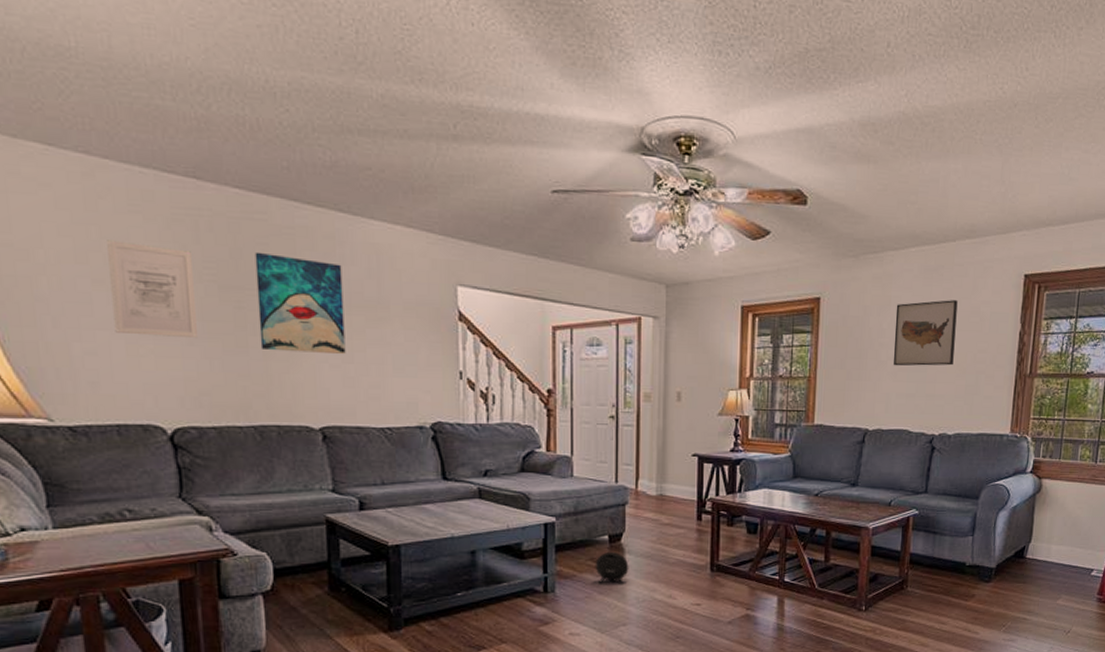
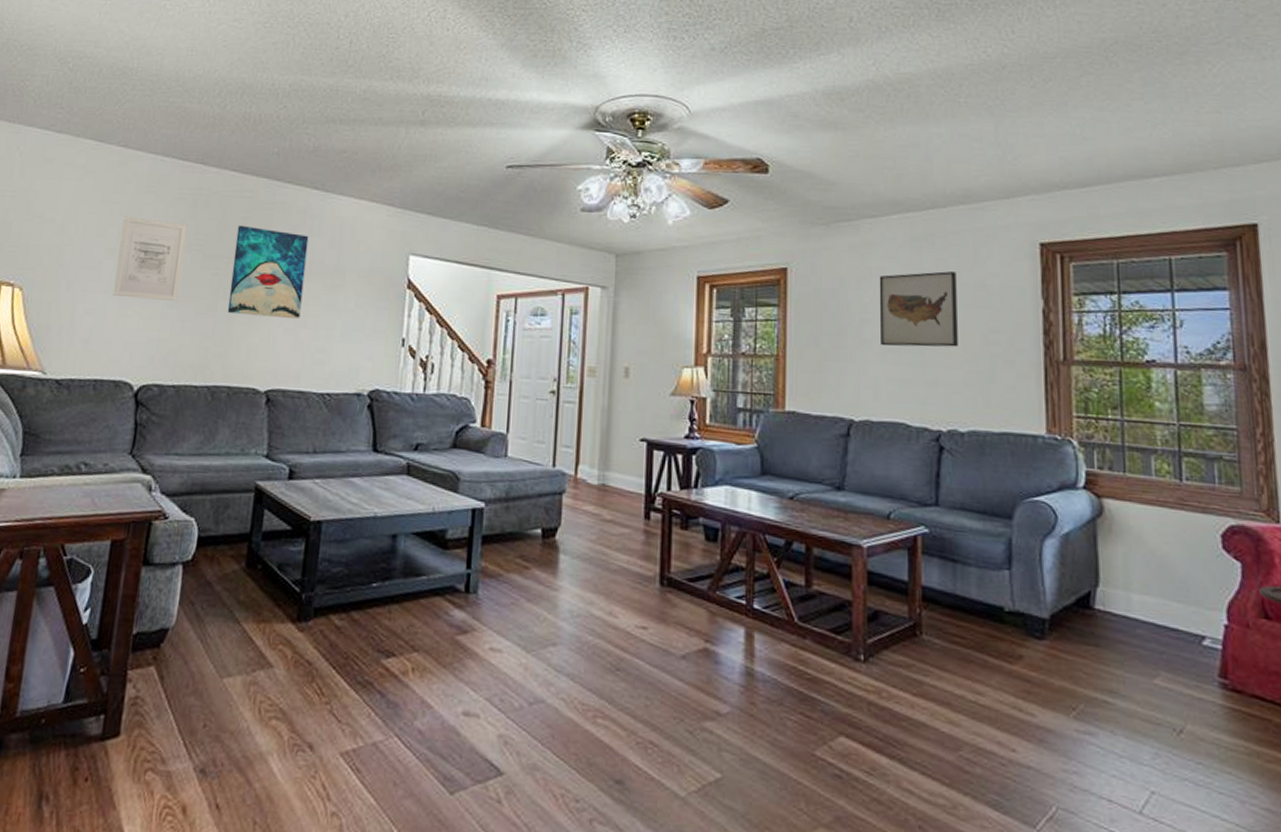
speaker: present [595,551,629,584] -> none [524,548,563,591]

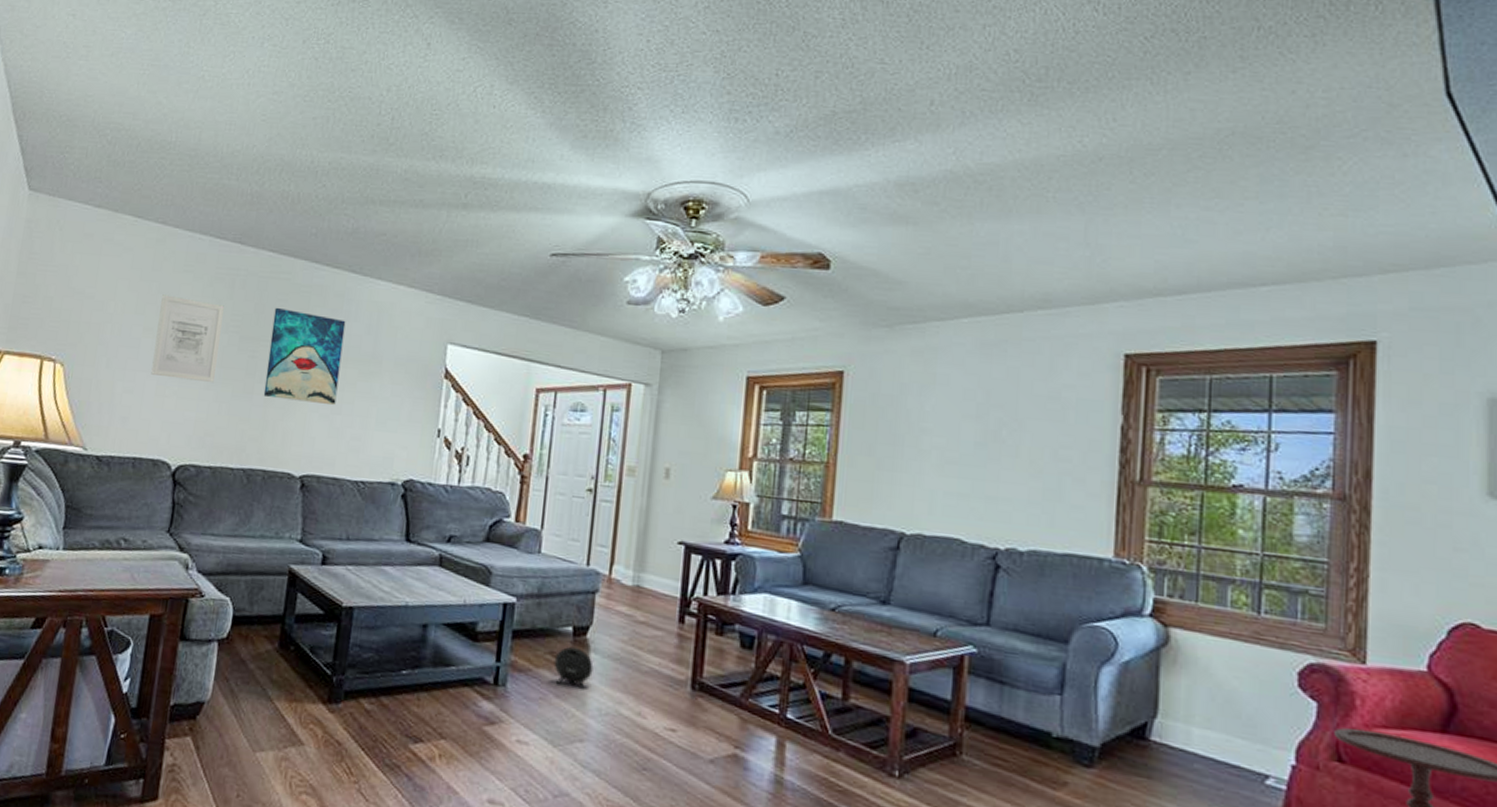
speaker: none [524,548,563,591] -> present [553,646,594,689]
wall art: present [879,271,958,347] -> none [939,381,1028,462]

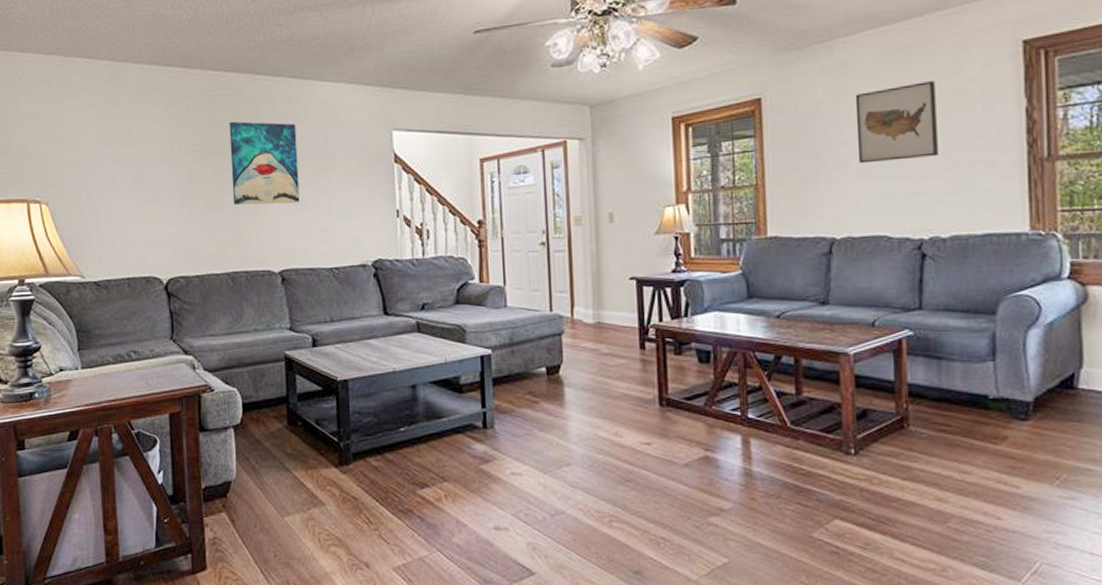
wall art: present [151,294,224,384] -> none [125,126,186,202]
speaker: present [553,646,594,689] -> none [533,384,570,420]
wall art: none [939,381,1028,462] -> present [855,81,938,164]

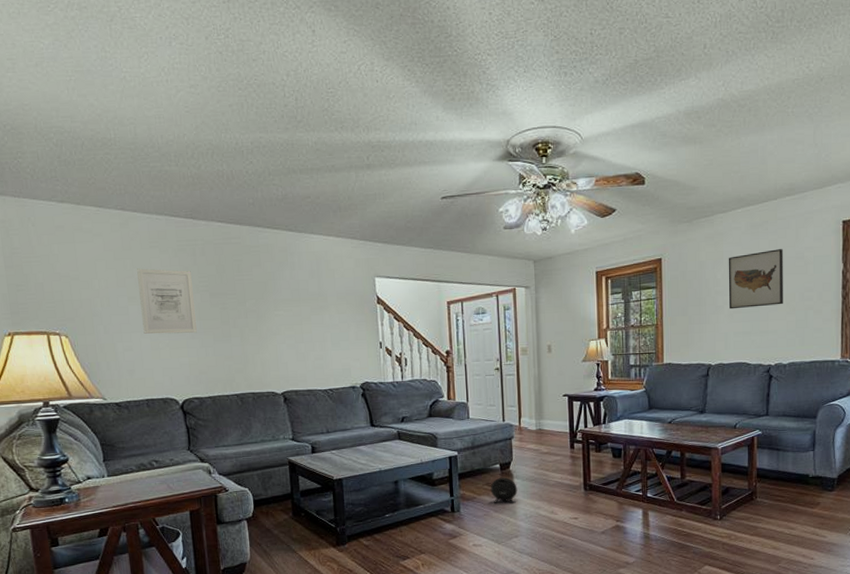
wall art: none [125,126,186,202] -> present [137,268,197,334]
wall art: present [229,121,300,205] -> none [233,266,298,338]
speaker: none [533,384,570,420] -> present [490,477,518,504]

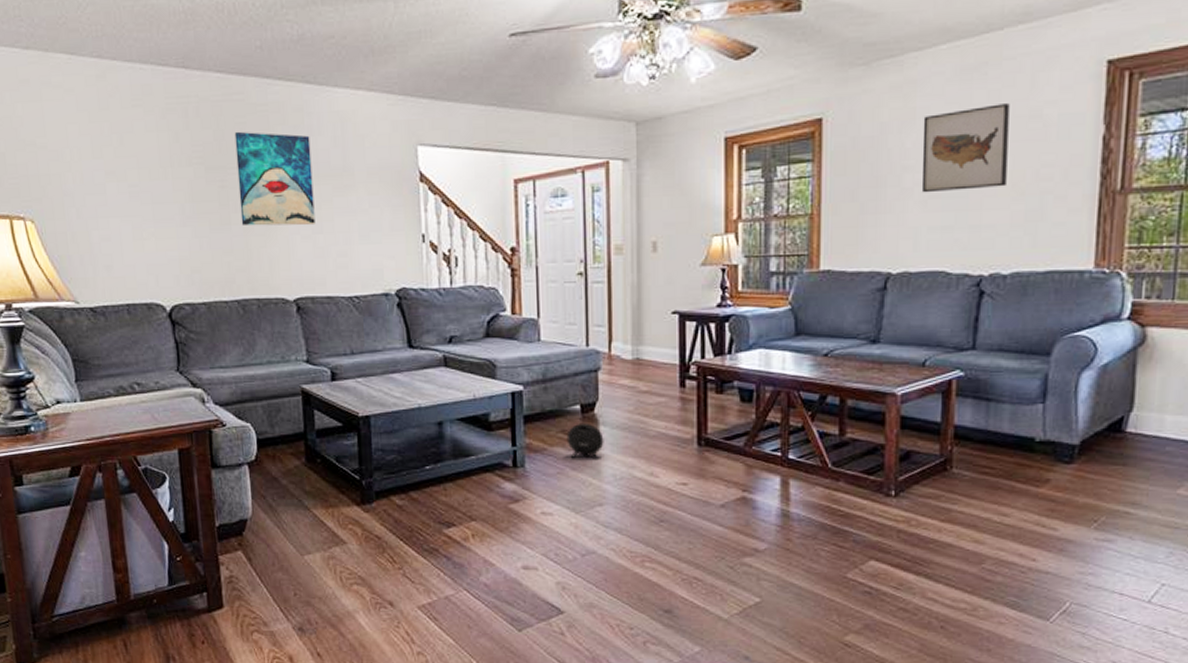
wall art: present [137,268,197,334] -> none [116,134,189,220]
wall art: none [233,266,298,338] -> present [234,131,316,226]

